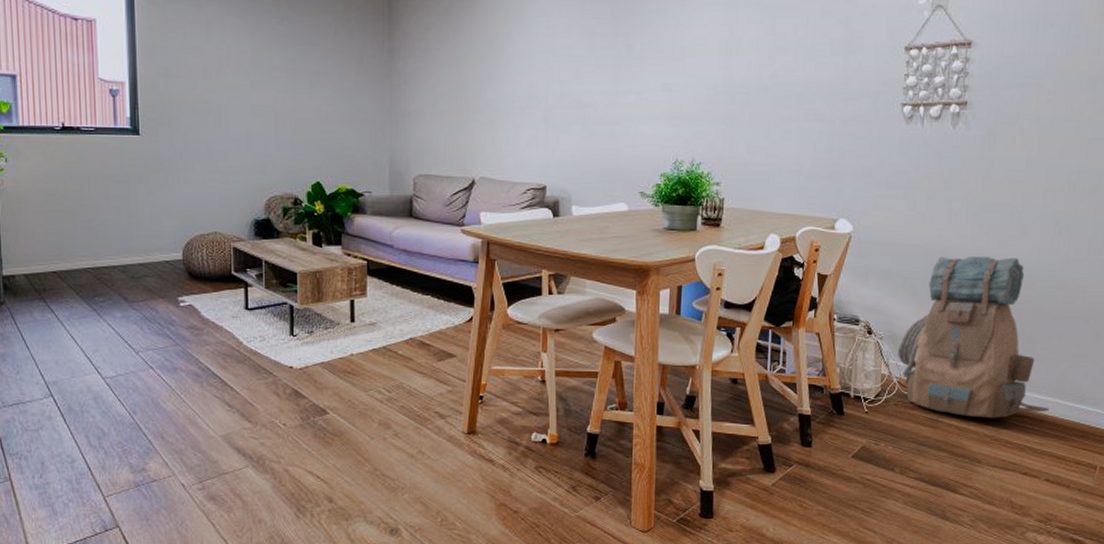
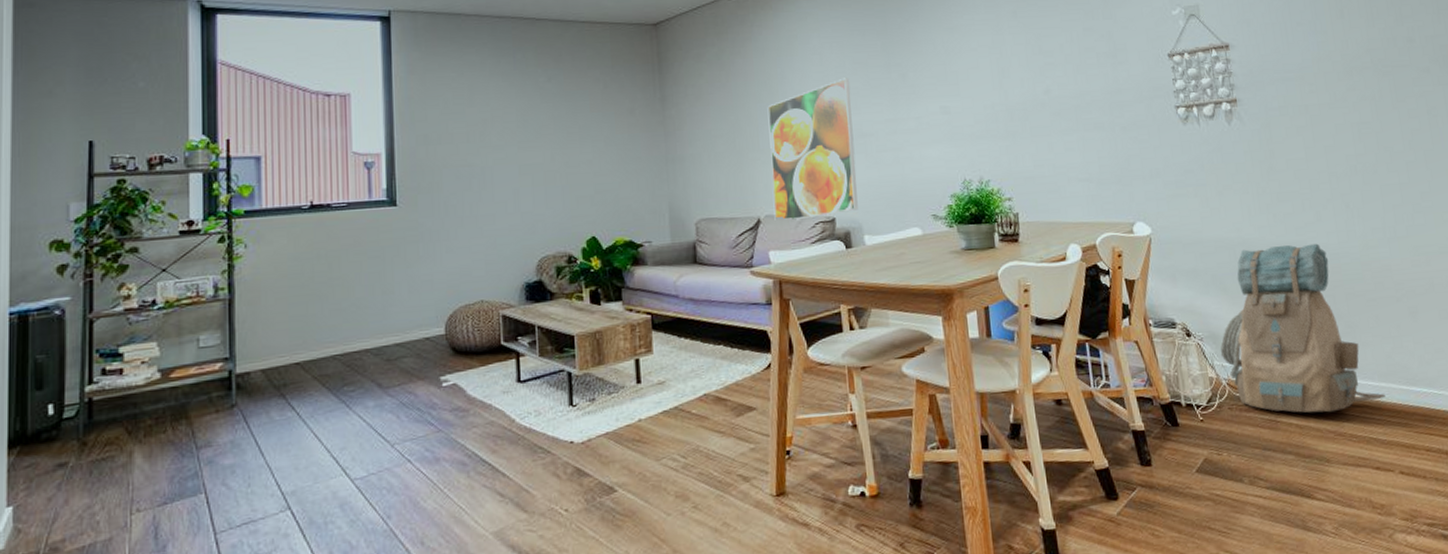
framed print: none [488,44,575,185] -> present [767,77,858,220]

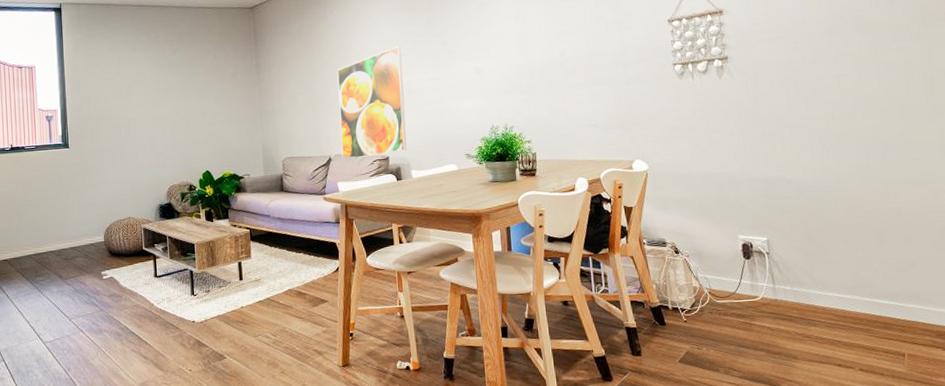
backpack: present [1220,243,1385,413] -> none [703,178,850,318]

